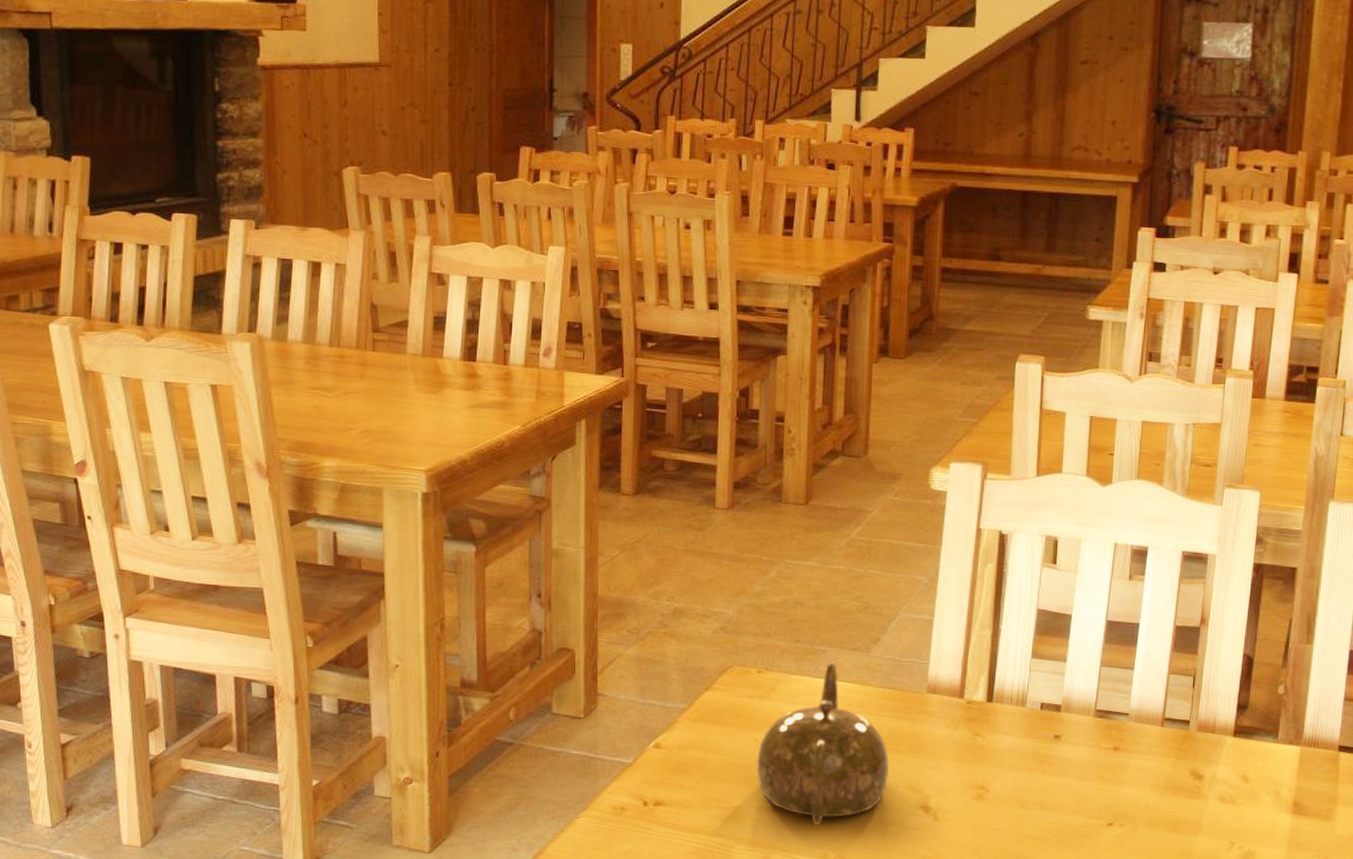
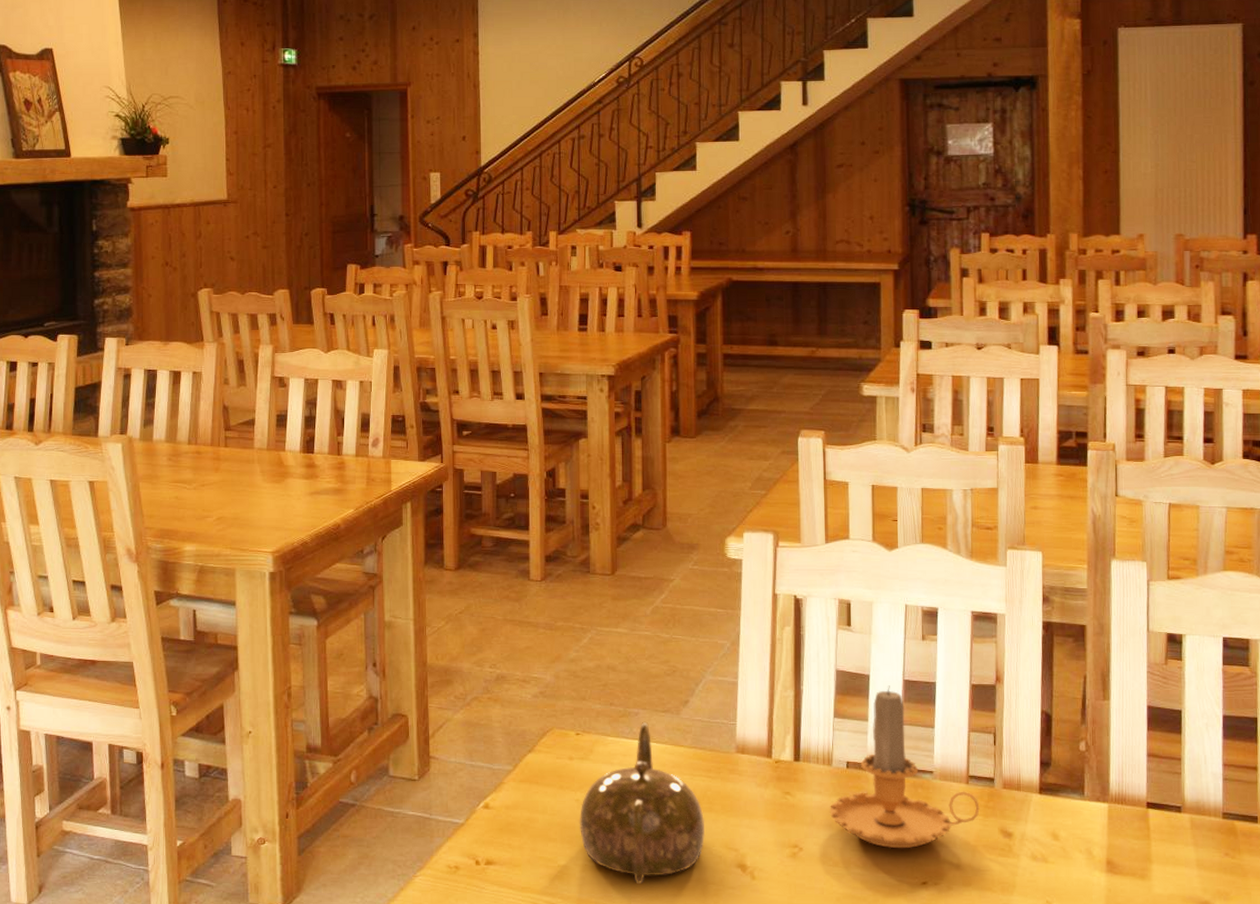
candle: none [1019,626,1173,791] -> present [829,685,980,849]

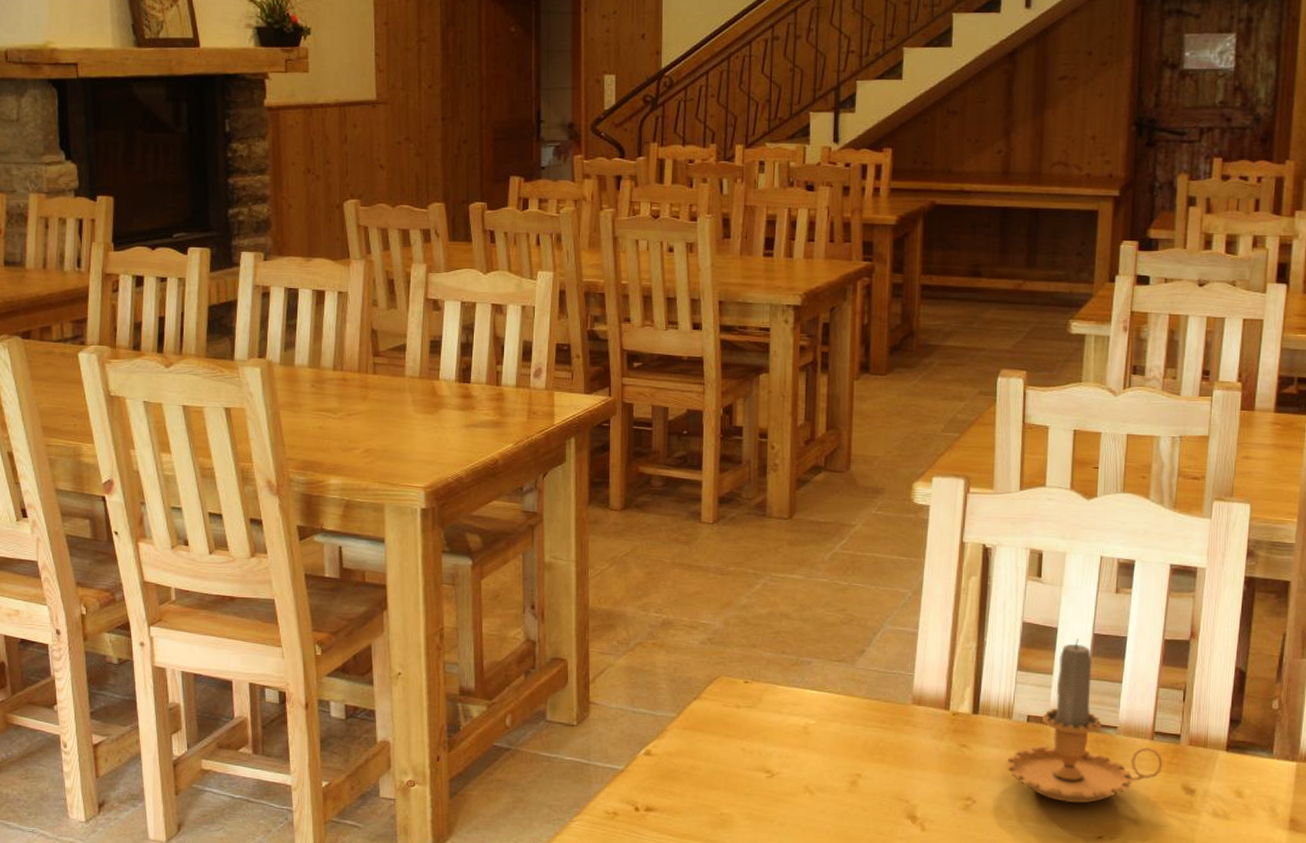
teapot: present [579,721,705,883] -> none [744,670,875,832]

